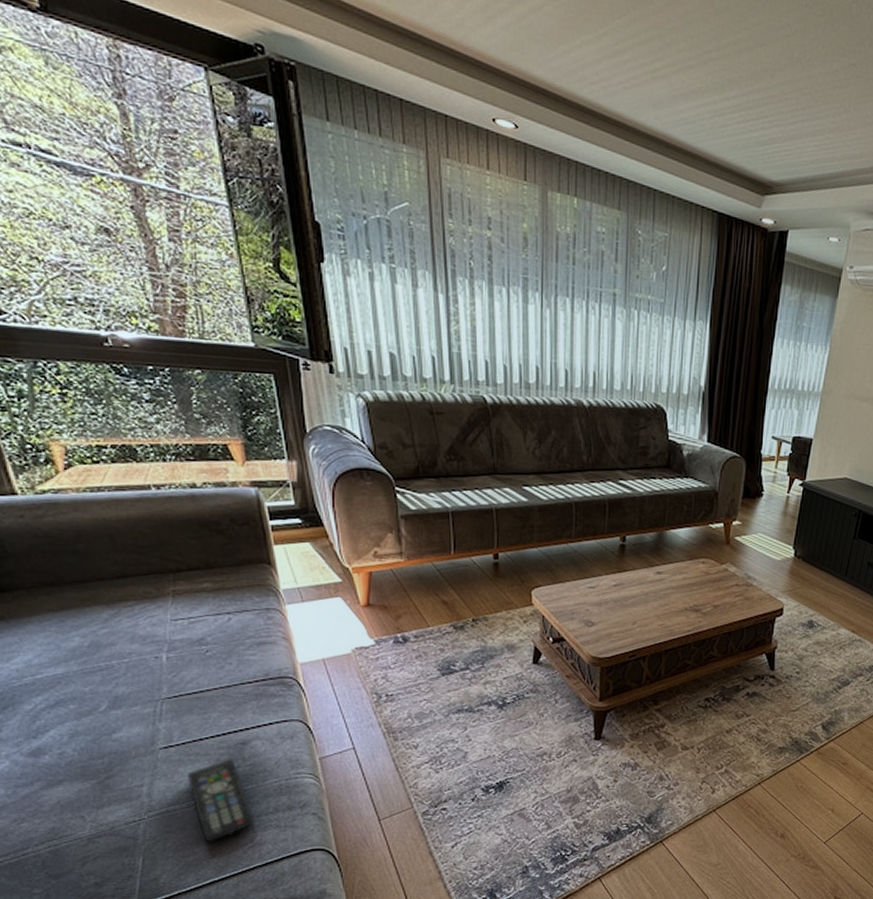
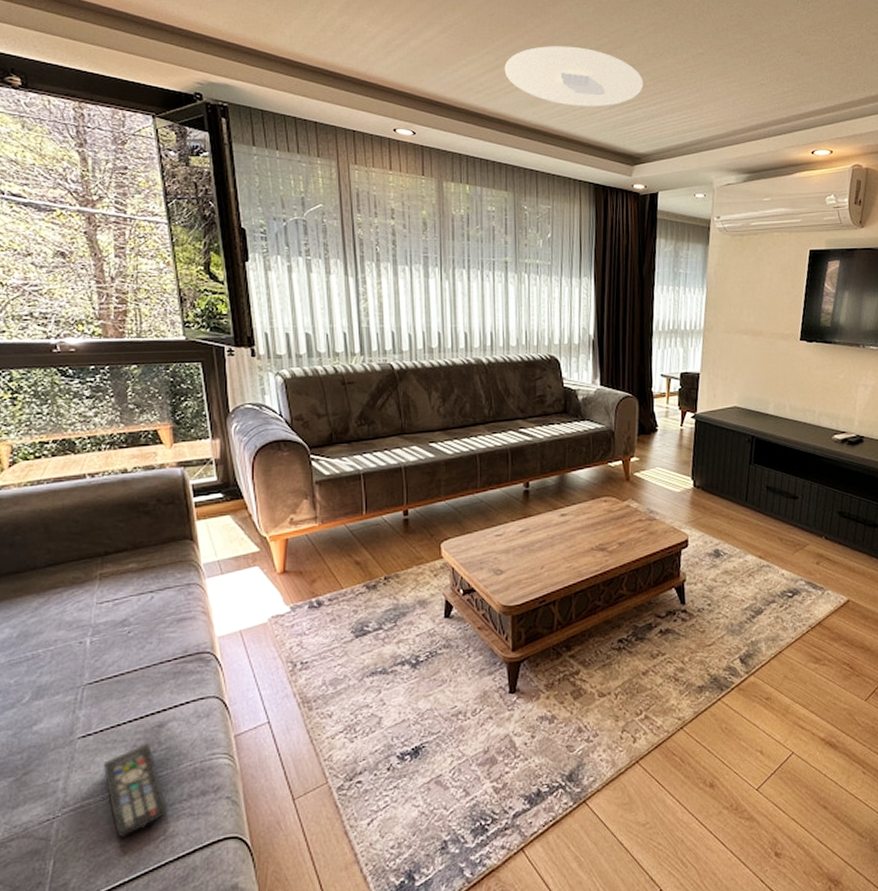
ceiling light: none [624,32,784,119] -> present [504,46,643,107]

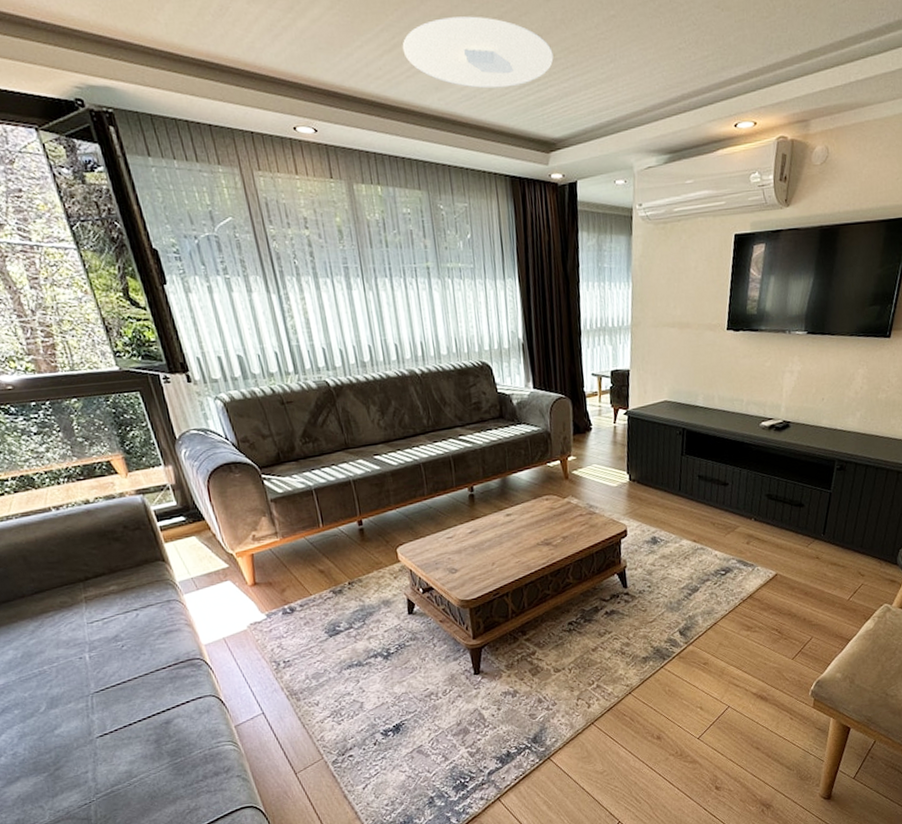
remote control: present [104,743,168,839] -> none [124,738,188,814]

